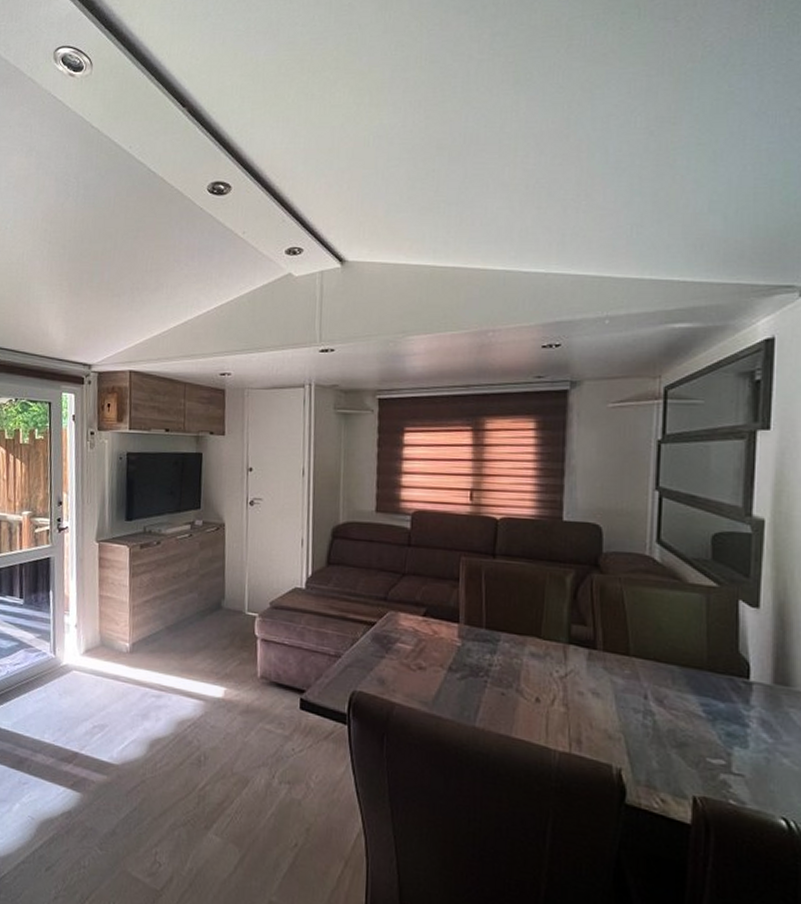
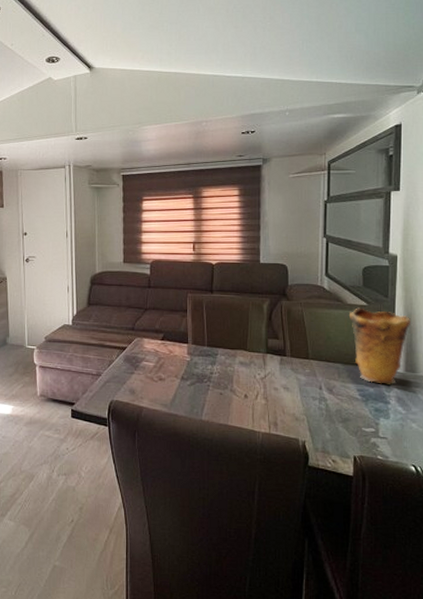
vase: none [689,589,783,700] -> present [348,307,410,385]

